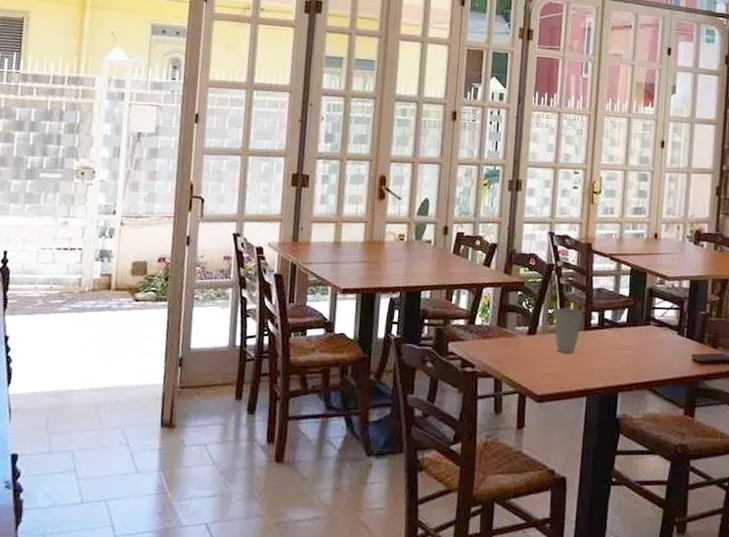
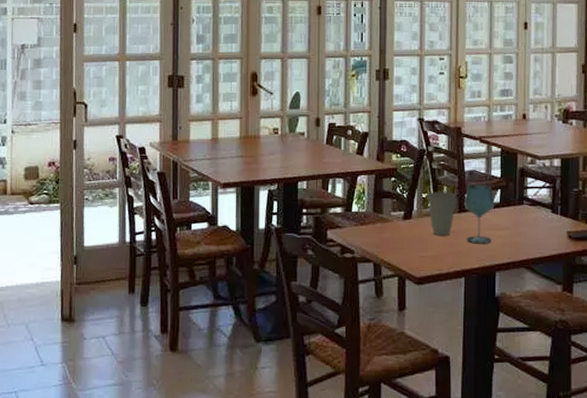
wine glass: none [590,302,622,364] -> present [464,184,495,244]

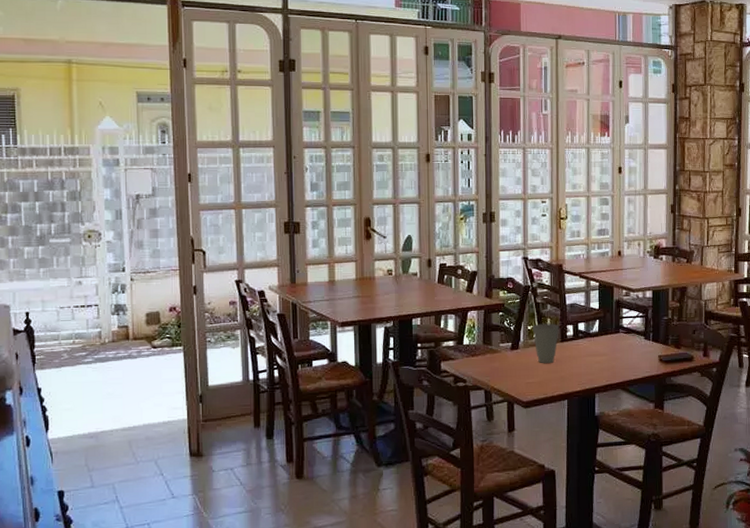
wine glass: present [464,184,495,244] -> none [566,316,594,370]

